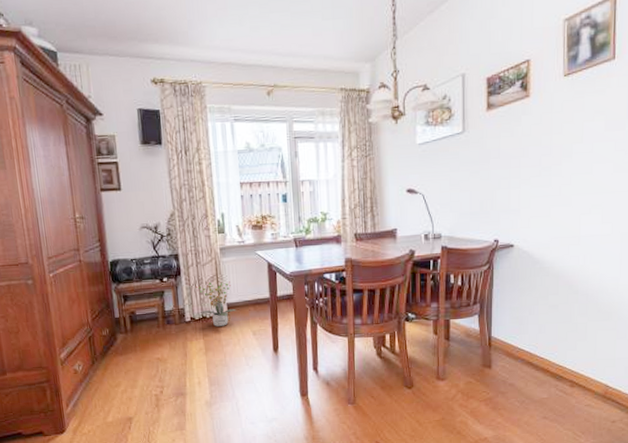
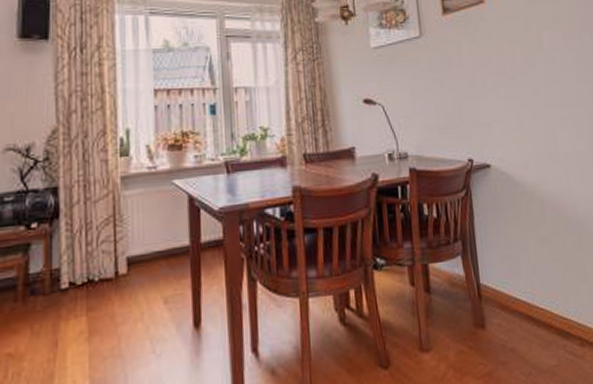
potted plant: present [195,281,236,327] -> none [80,224,140,294]

